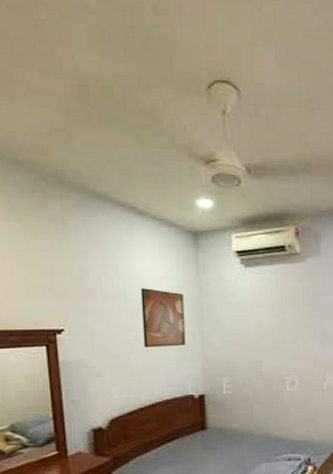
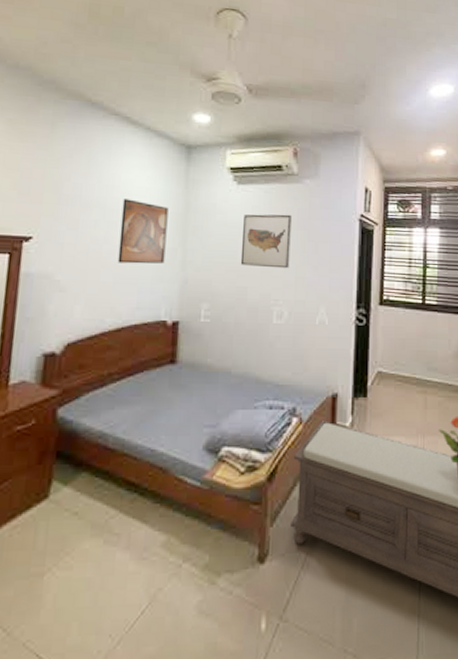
wall art: none [253,292,298,343] -> present [240,214,293,269]

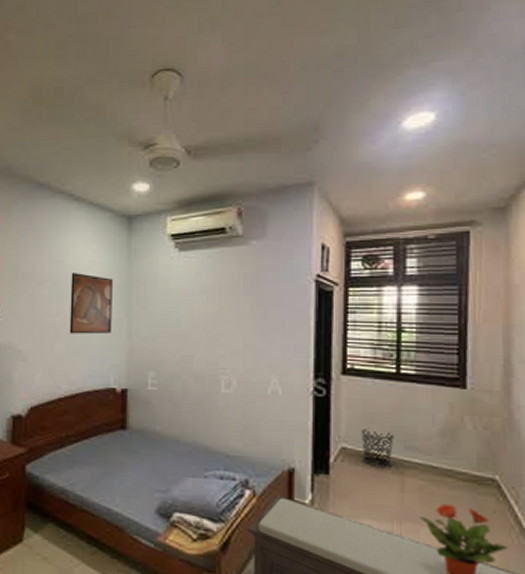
wall art: present [240,214,293,269] -> none [185,279,239,336]
waste bin: none [394,353,420,388] -> present [362,428,395,468]

